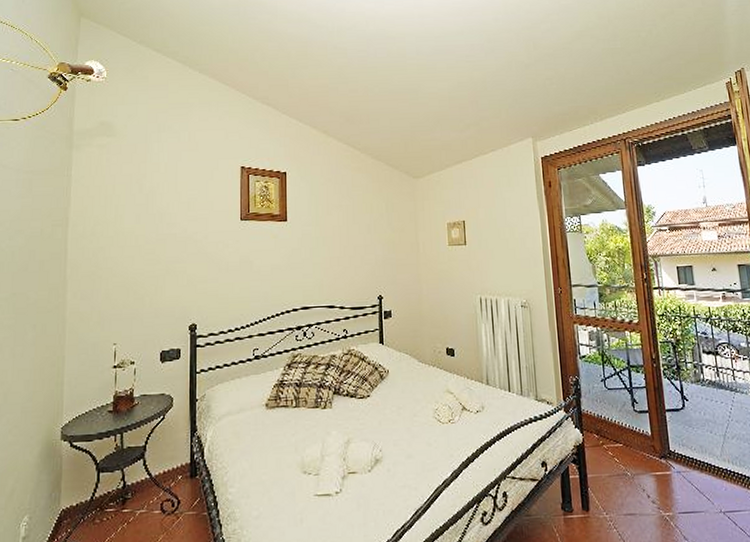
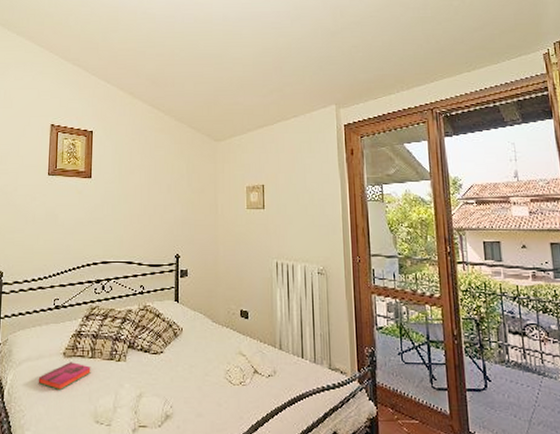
hardback book: none [240,413,296,444] -> present [38,362,91,391]

